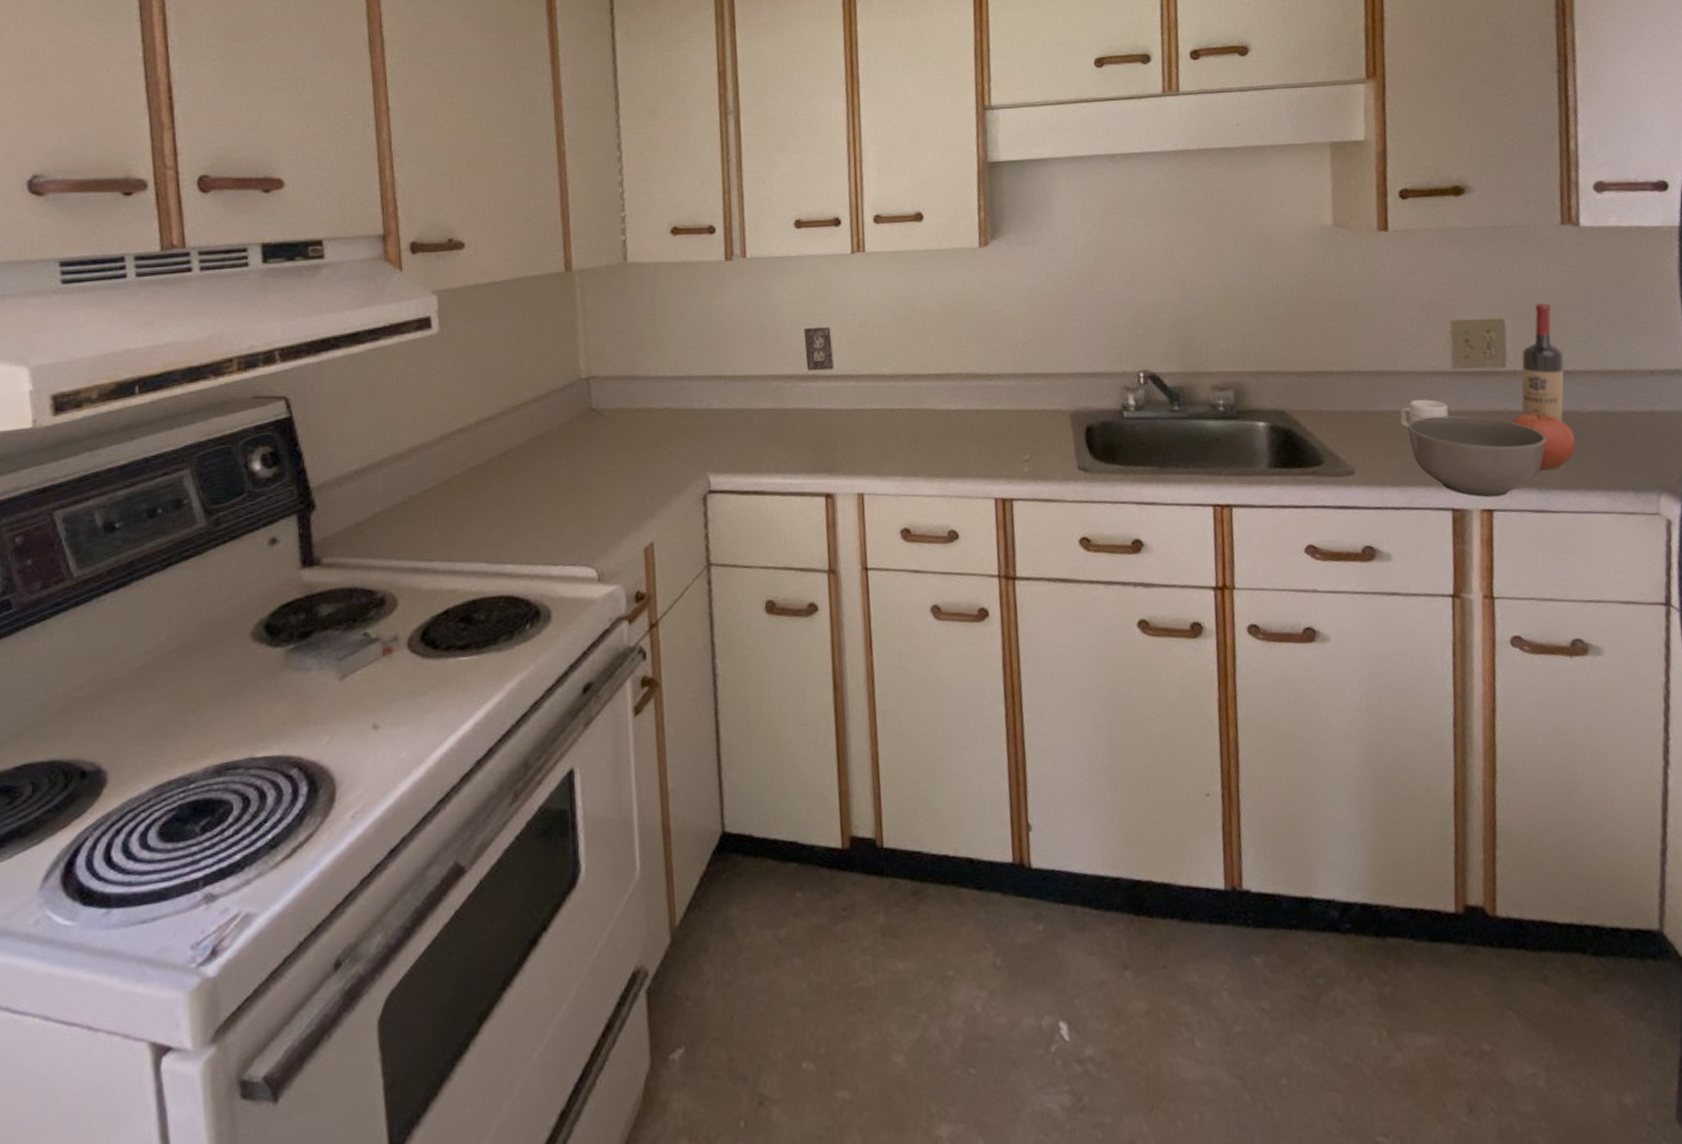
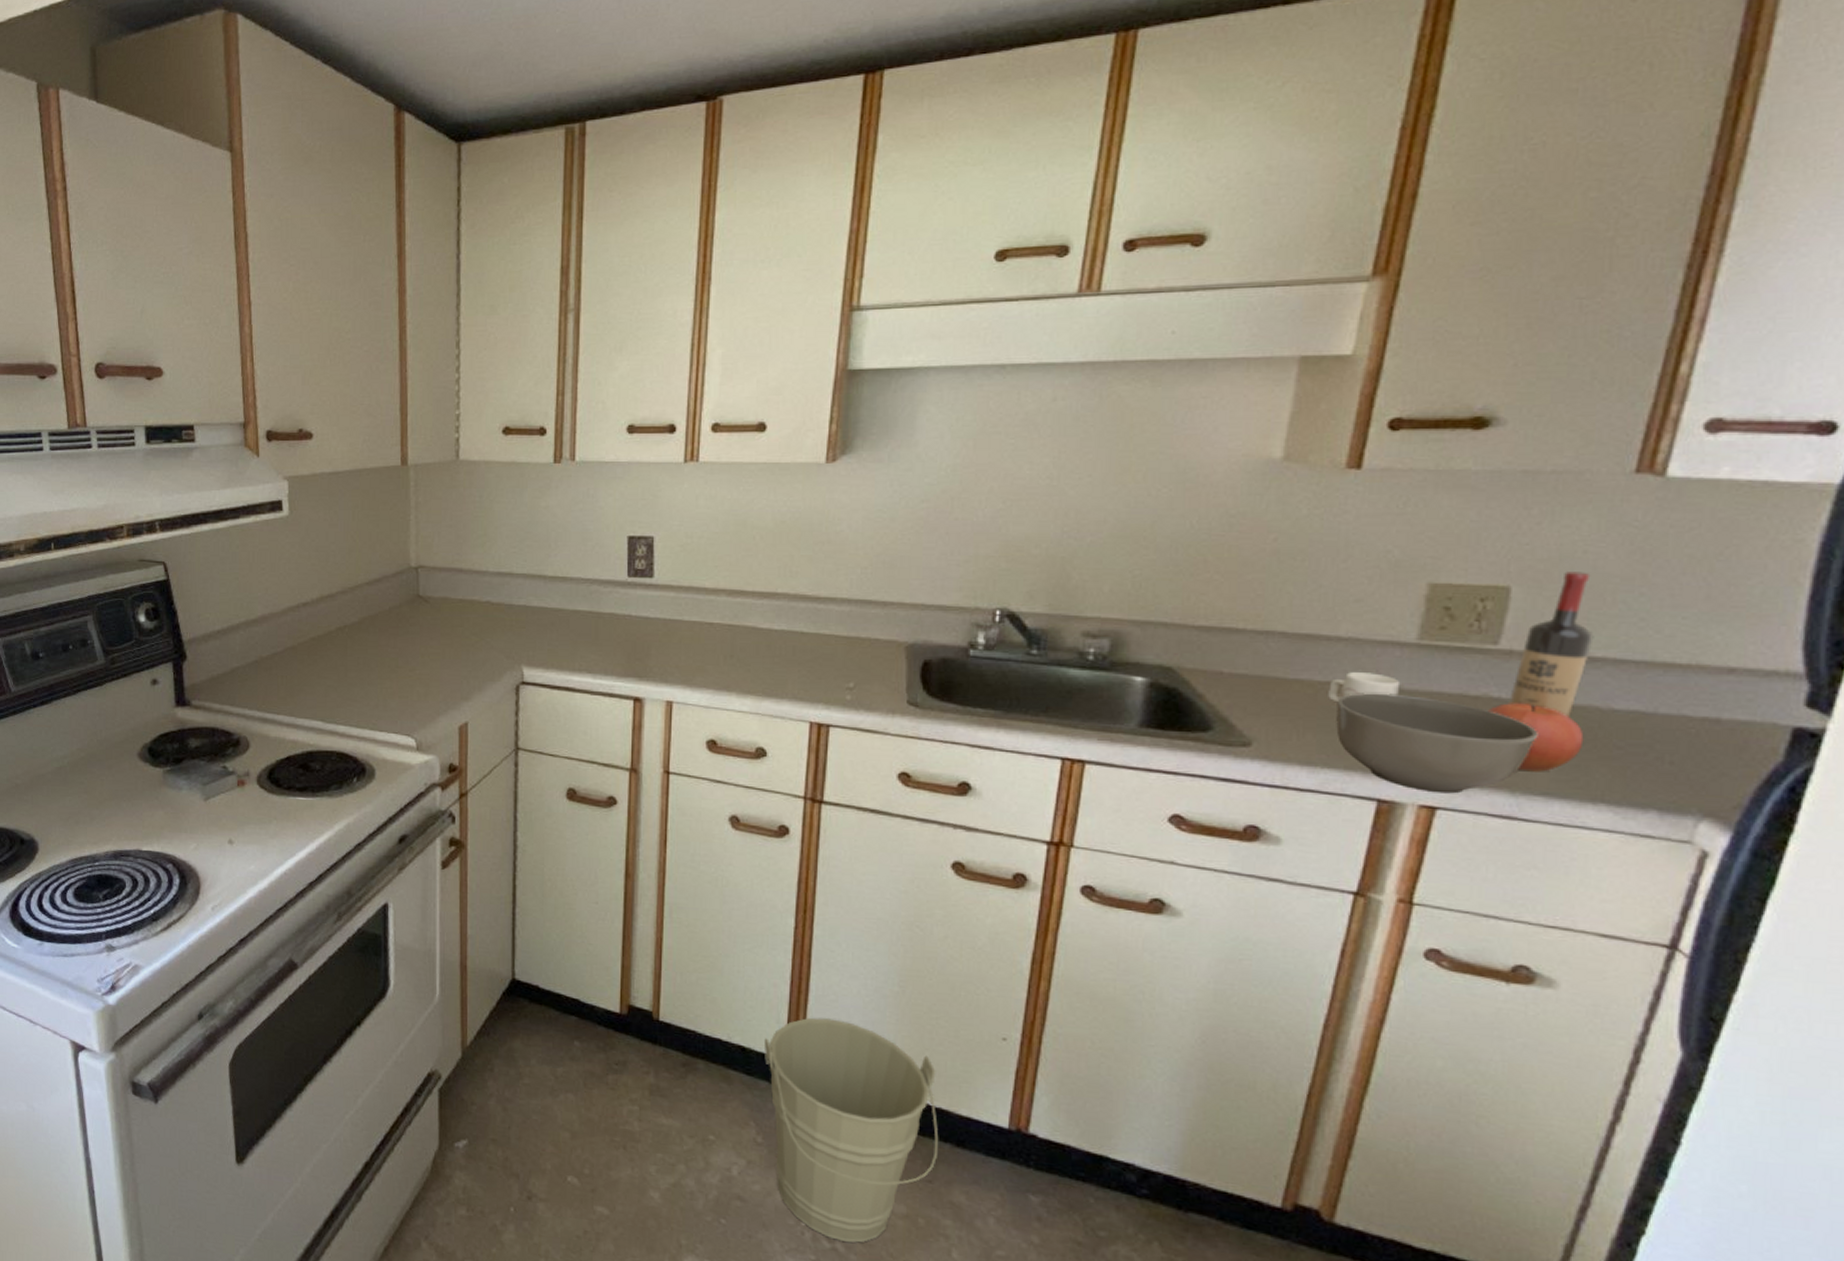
bucket: none [991,807,1167,1061] -> present [765,1018,939,1243]

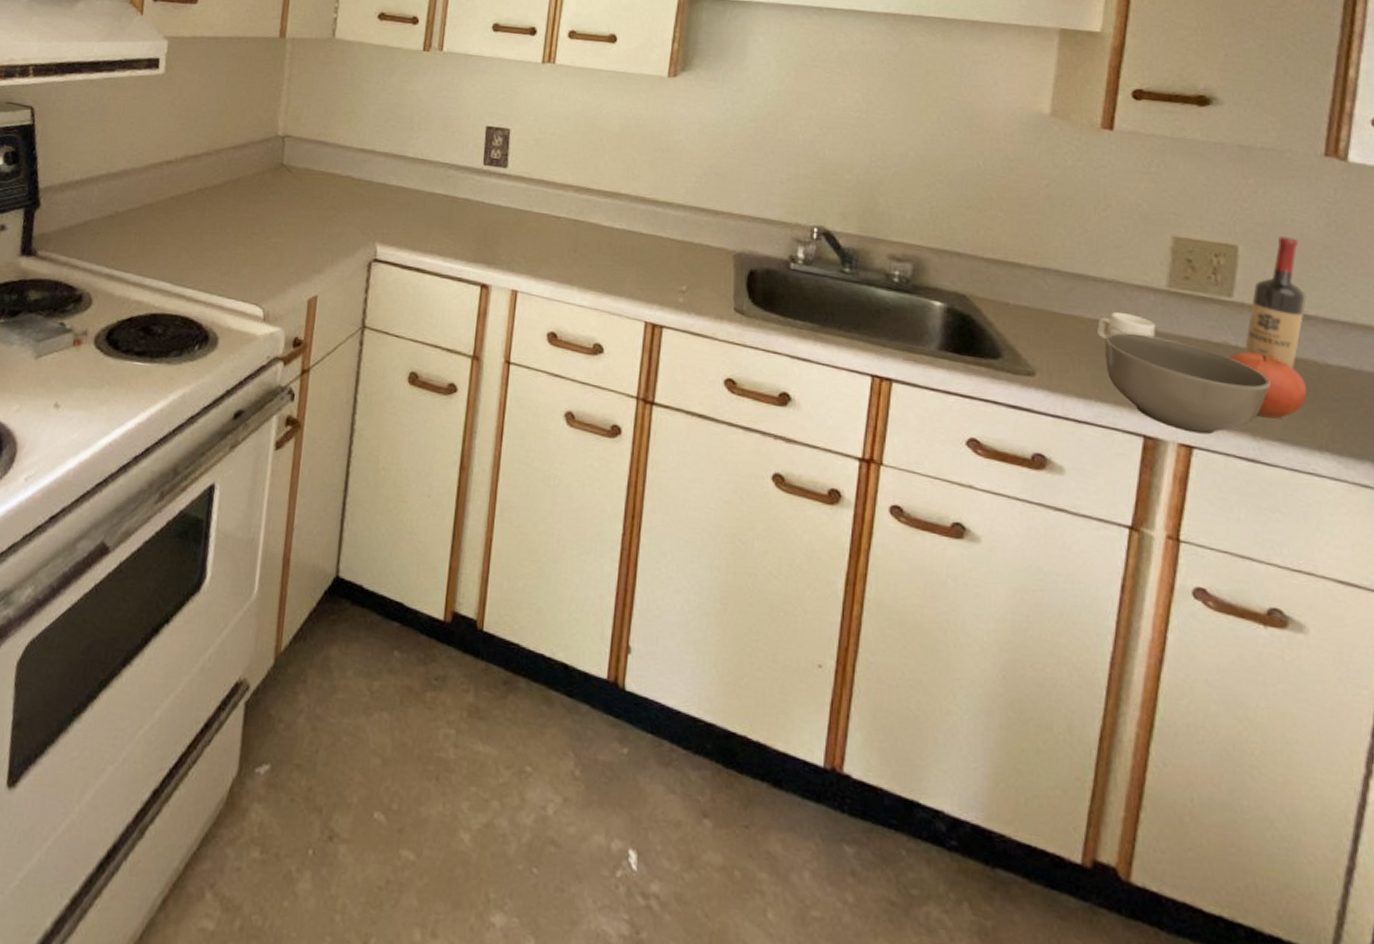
bucket: present [765,1018,939,1243] -> none [587,634,756,900]

